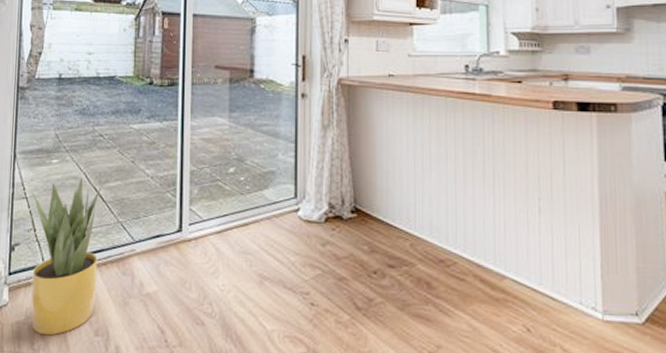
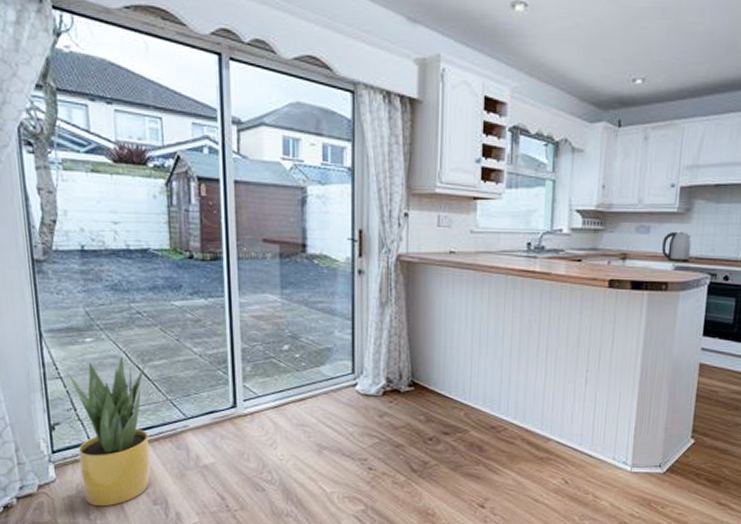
kettle: none [605,51,637,82] -> present [662,231,692,262]

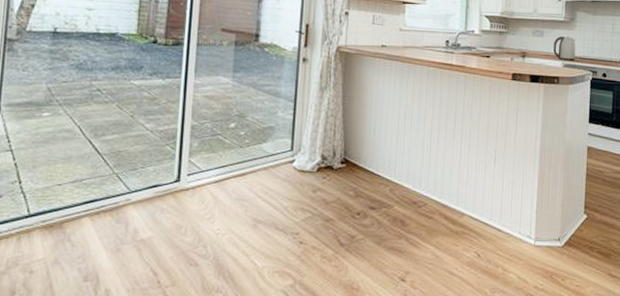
planter: present [66,356,151,507] -> none [13,130,100,284]

